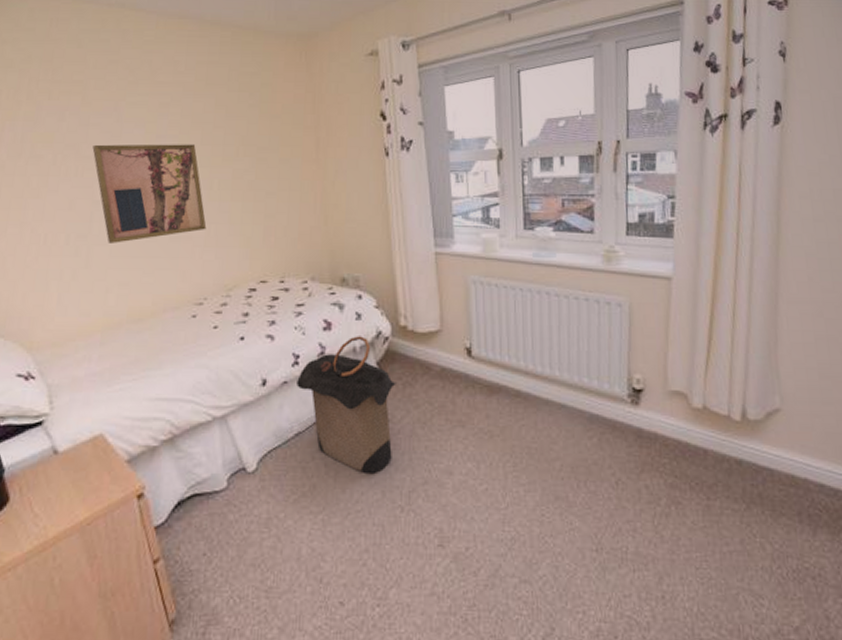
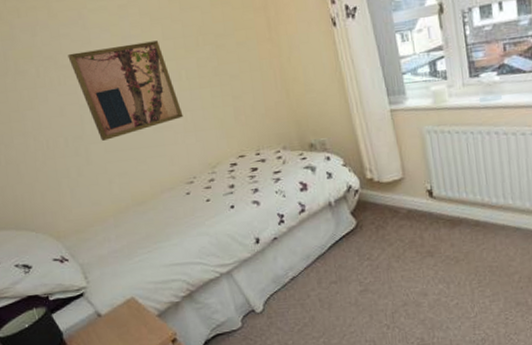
laundry hamper: present [297,336,398,473] -> none [285,192,375,303]

